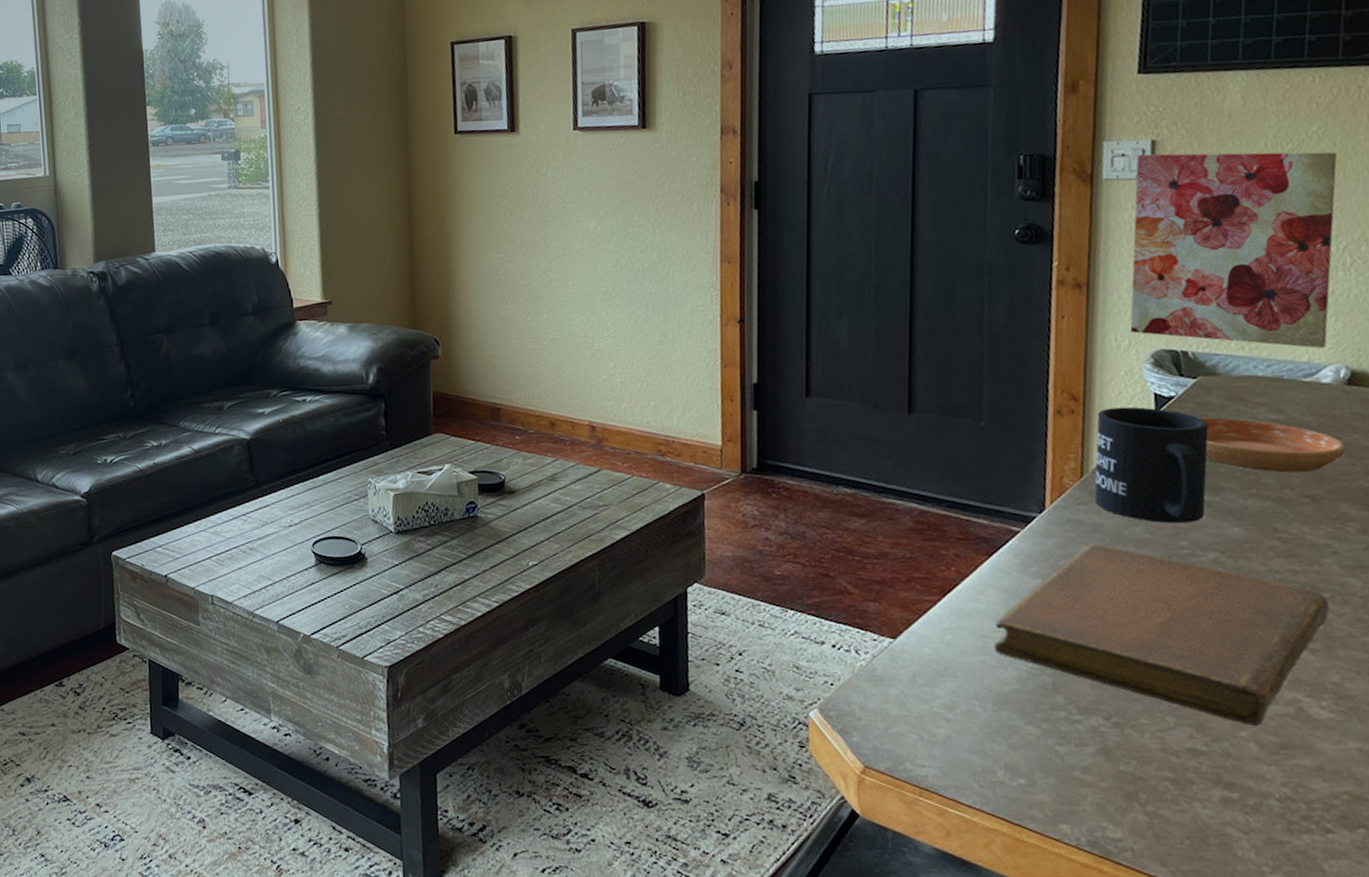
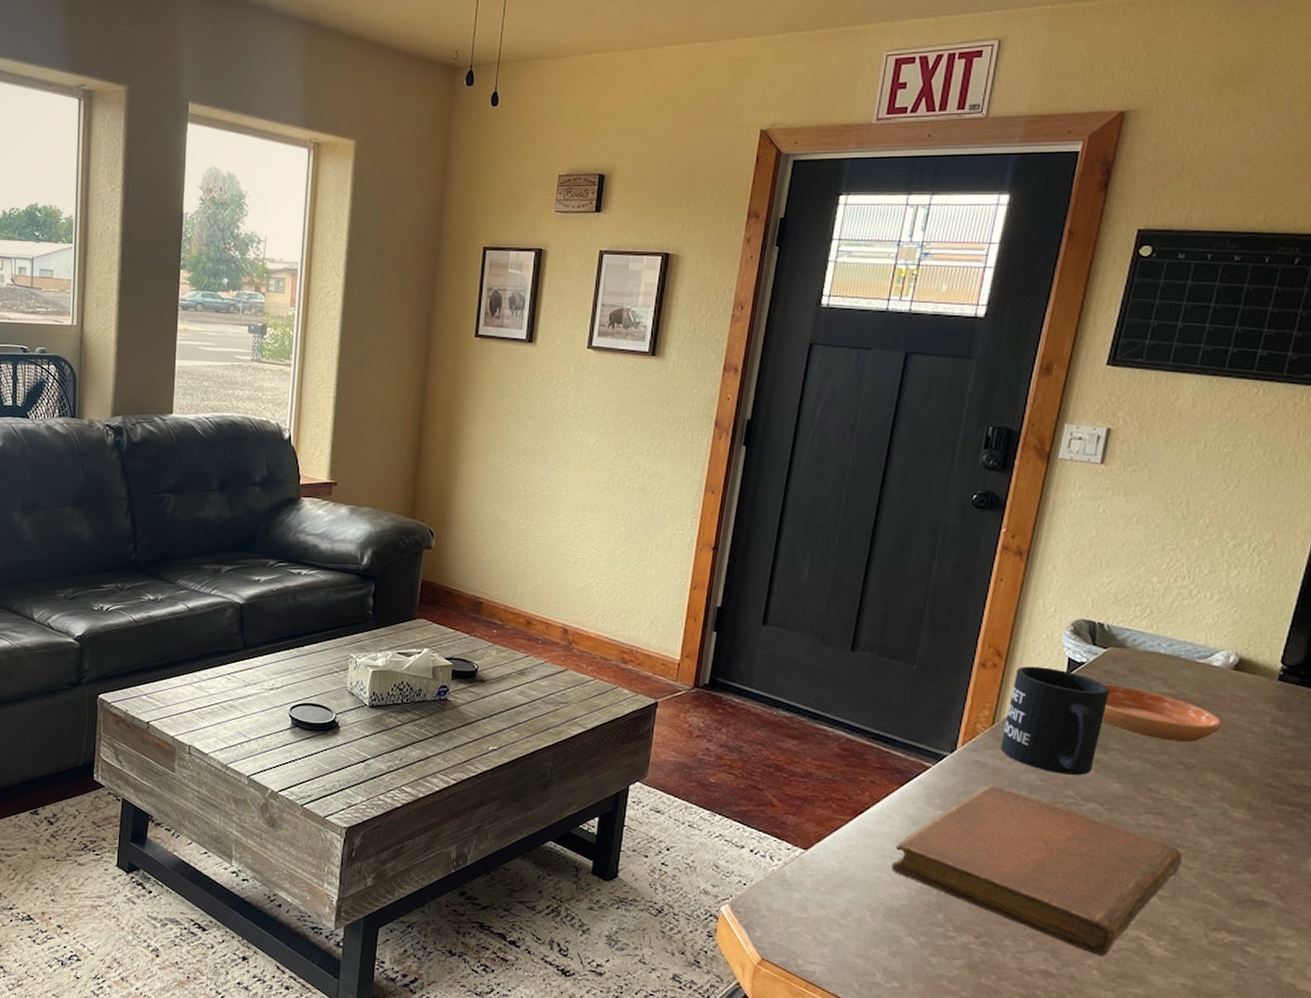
wall art: present [1130,151,1338,349] -> none [1058,439,1265,634]

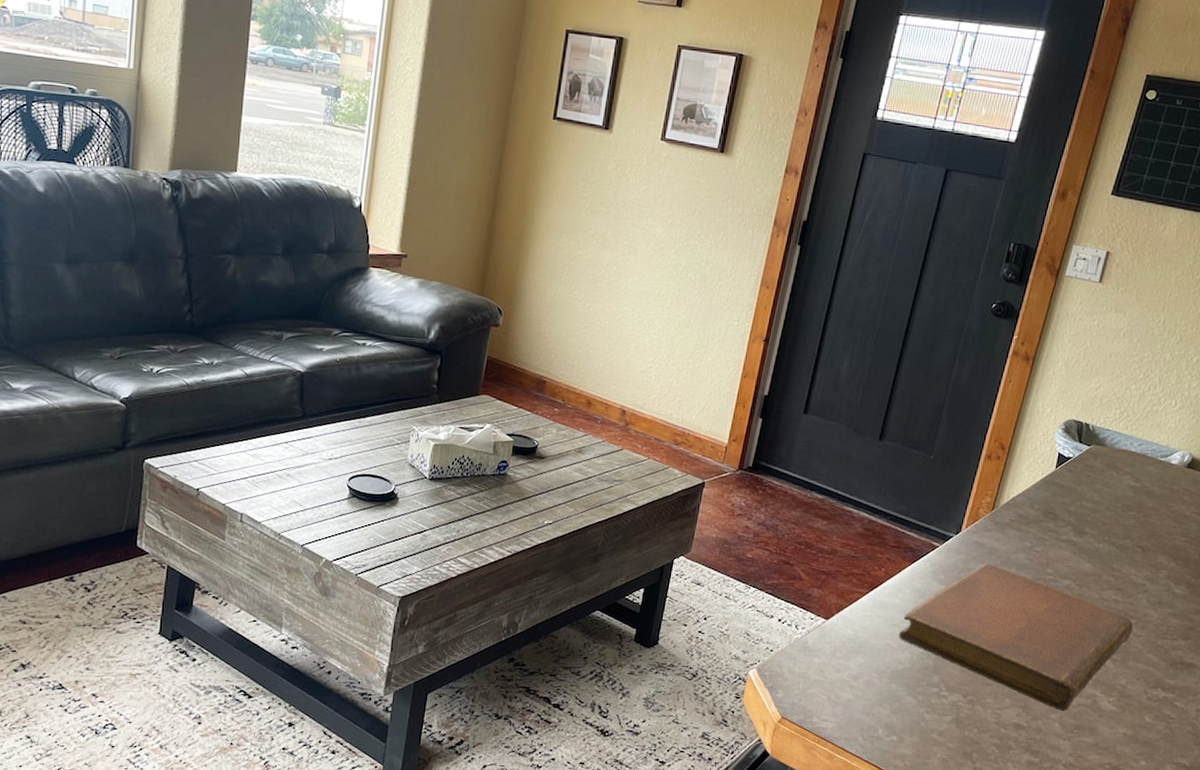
mug: present [1001,666,1110,775] -> none [997,459,1090,556]
saucer: present [1101,684,1222,742] -> none [1080,477,1174,529]

